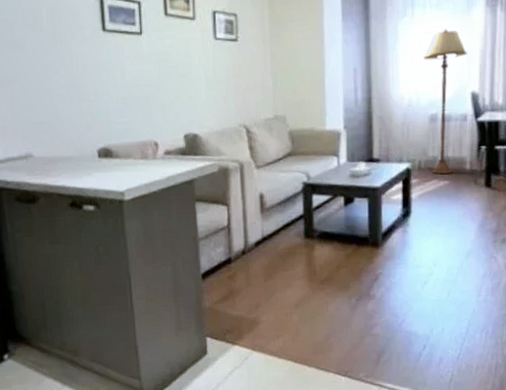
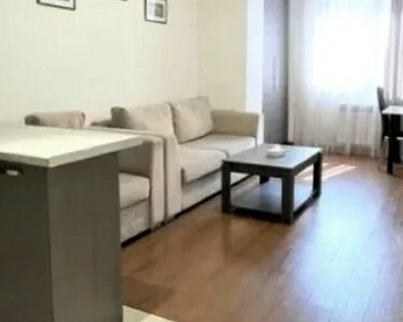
floor lamp: present [423,29,467,174] -> none [336,29,374,159]

